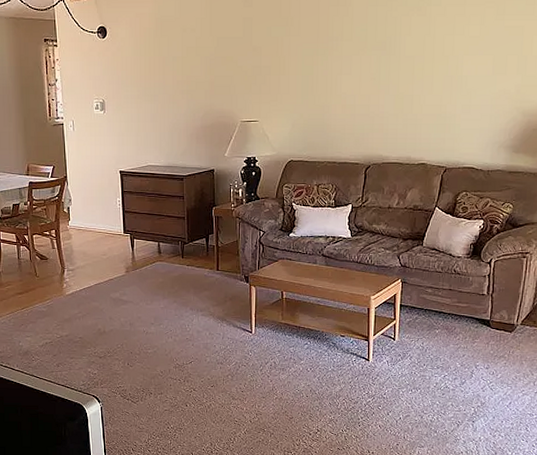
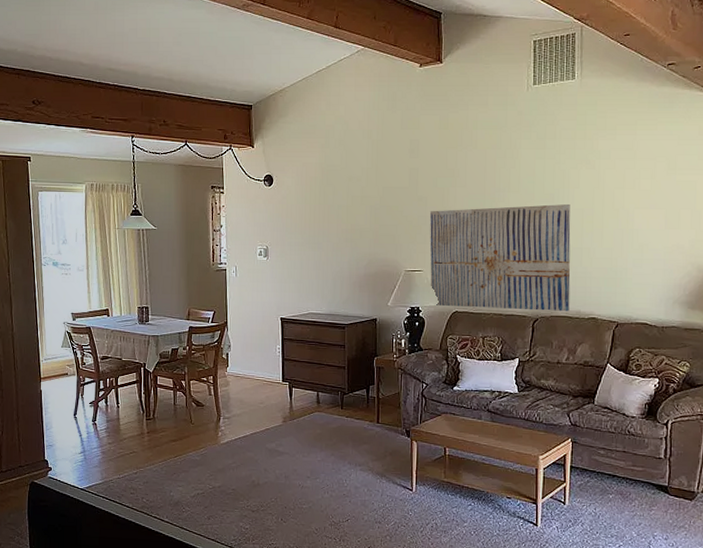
wall art: none [264,52,402,158] -> present [429,204,571,311]

